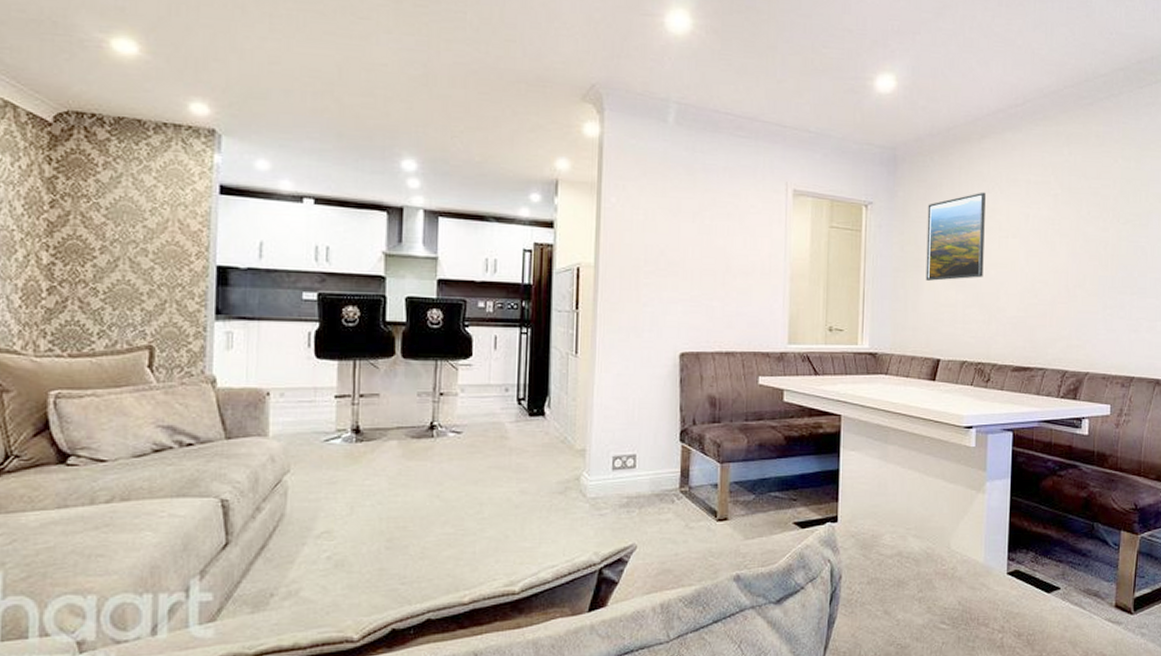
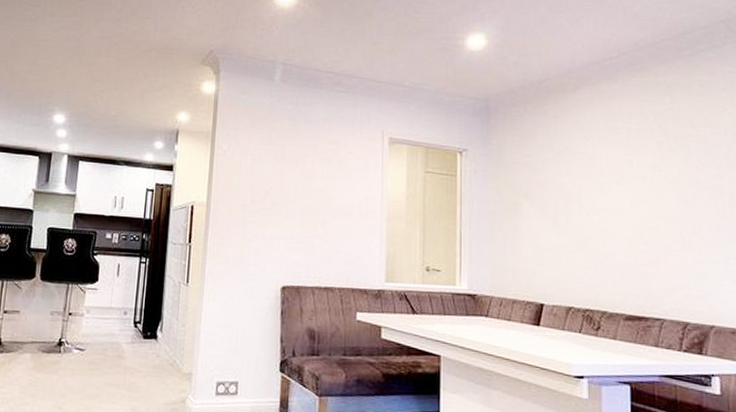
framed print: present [925,192,986,281] -> none [523,139,586,225]

